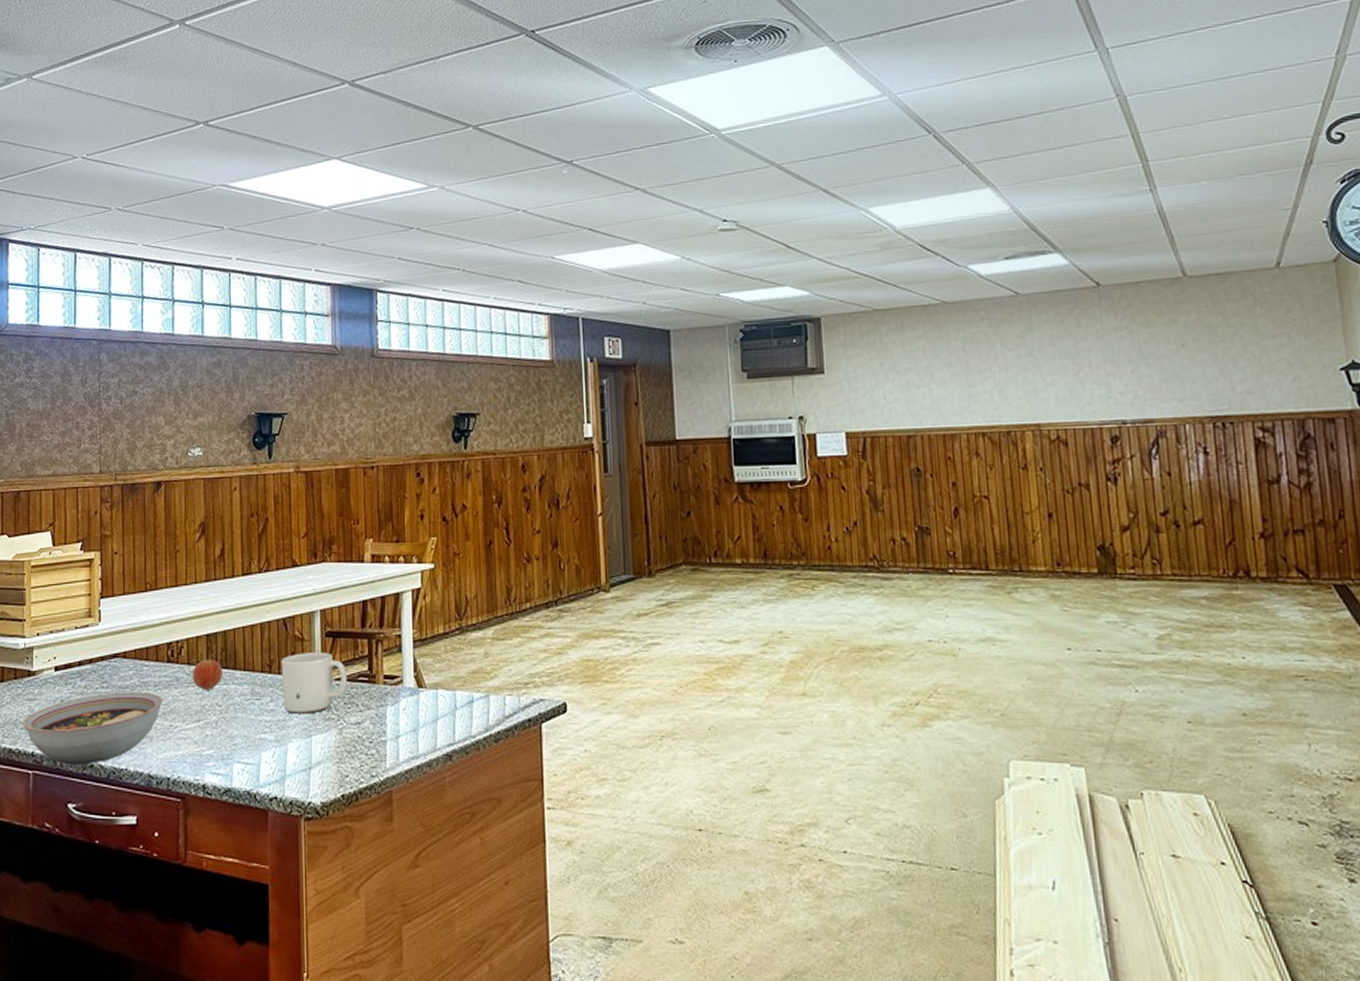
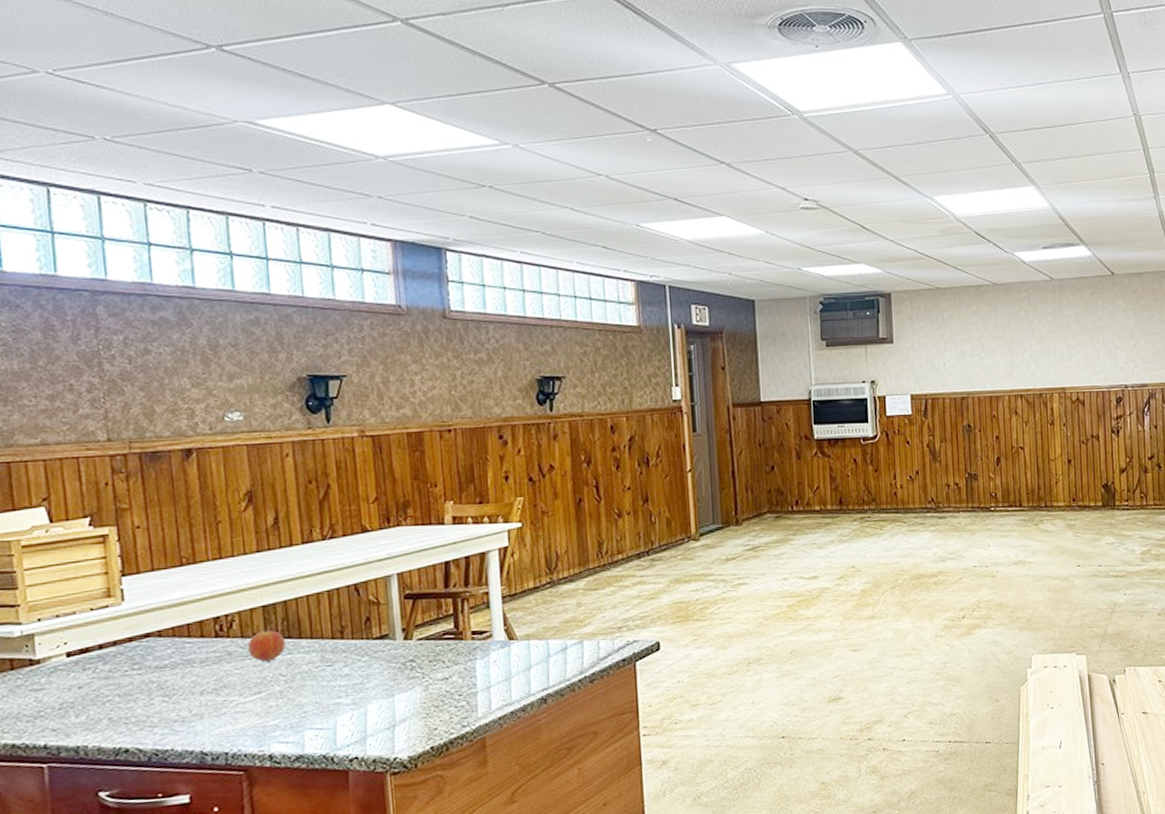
bowl: present [22,692,163,765] -> none [27,669,214,753]
mug: present [281,652,347,714] -> none [354,614,431,676]

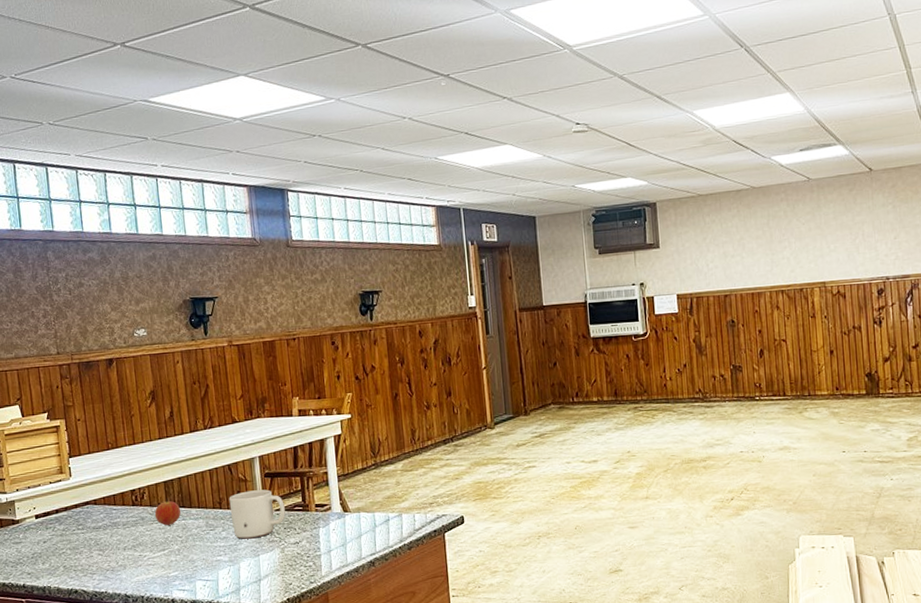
mug: none [354,614,431,676] -> present [229,489,285,539]

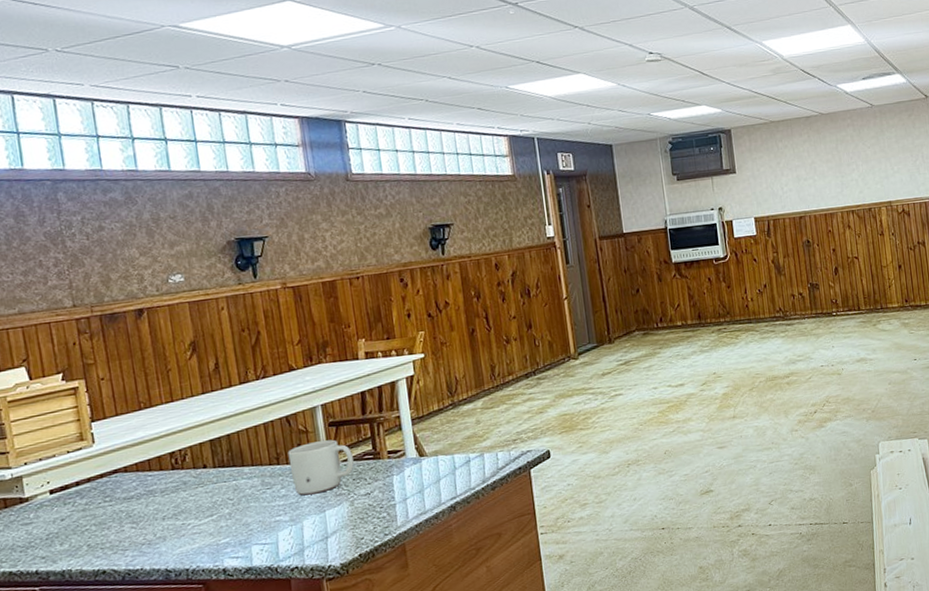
fruit: present [154,498,181,526] -> none [199,458,232,489]

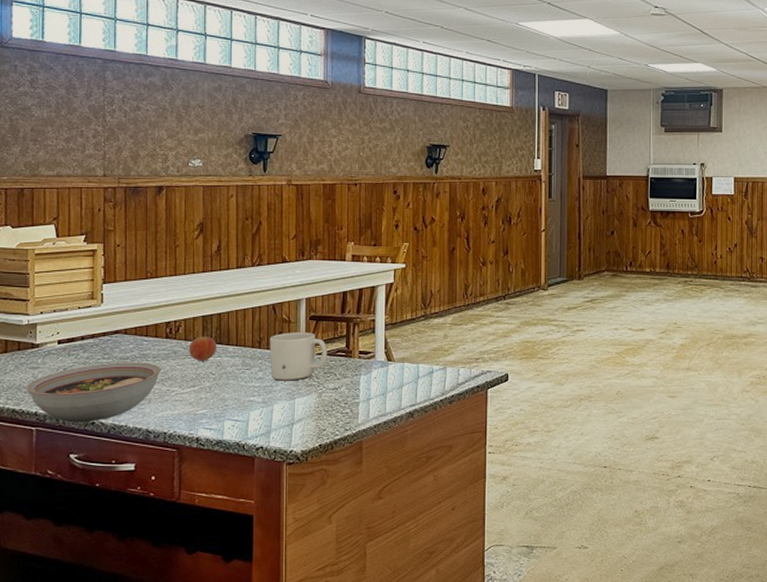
bowl: none [20,498,173,576] -> present [26,362,161,423]
fruit: none [199,458,232,489] -> present [188,333,218,361]

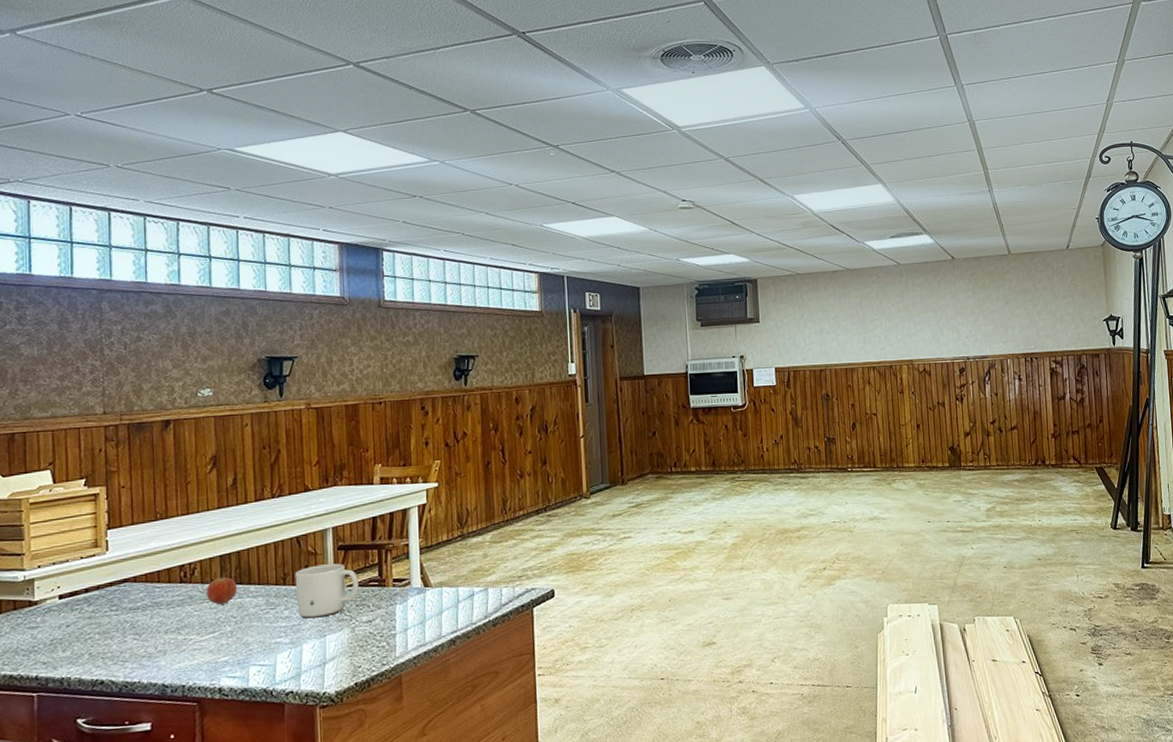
bowl: present [26,362,161,423] -> none [24,611,177,684]

